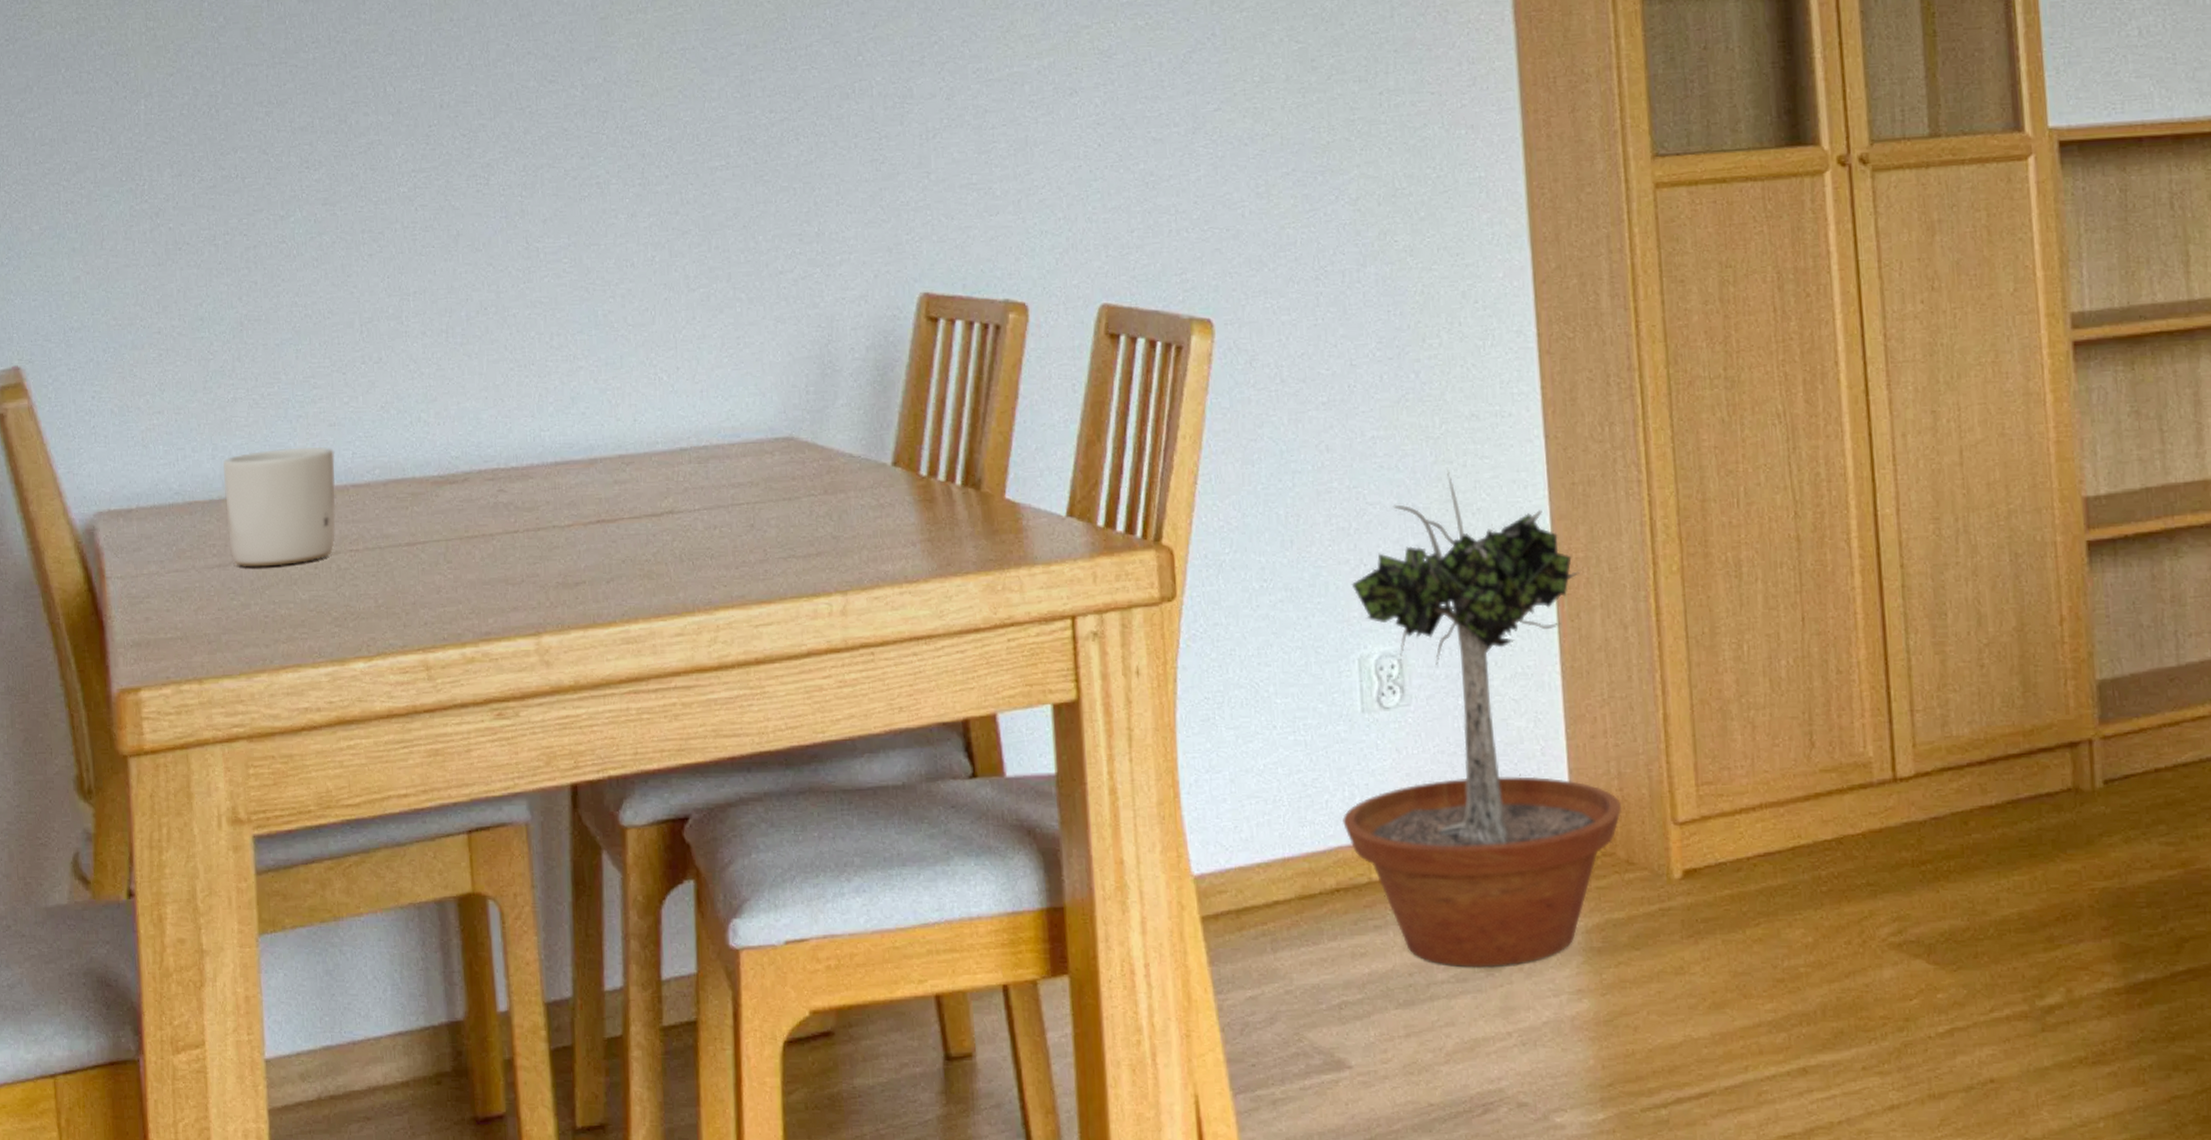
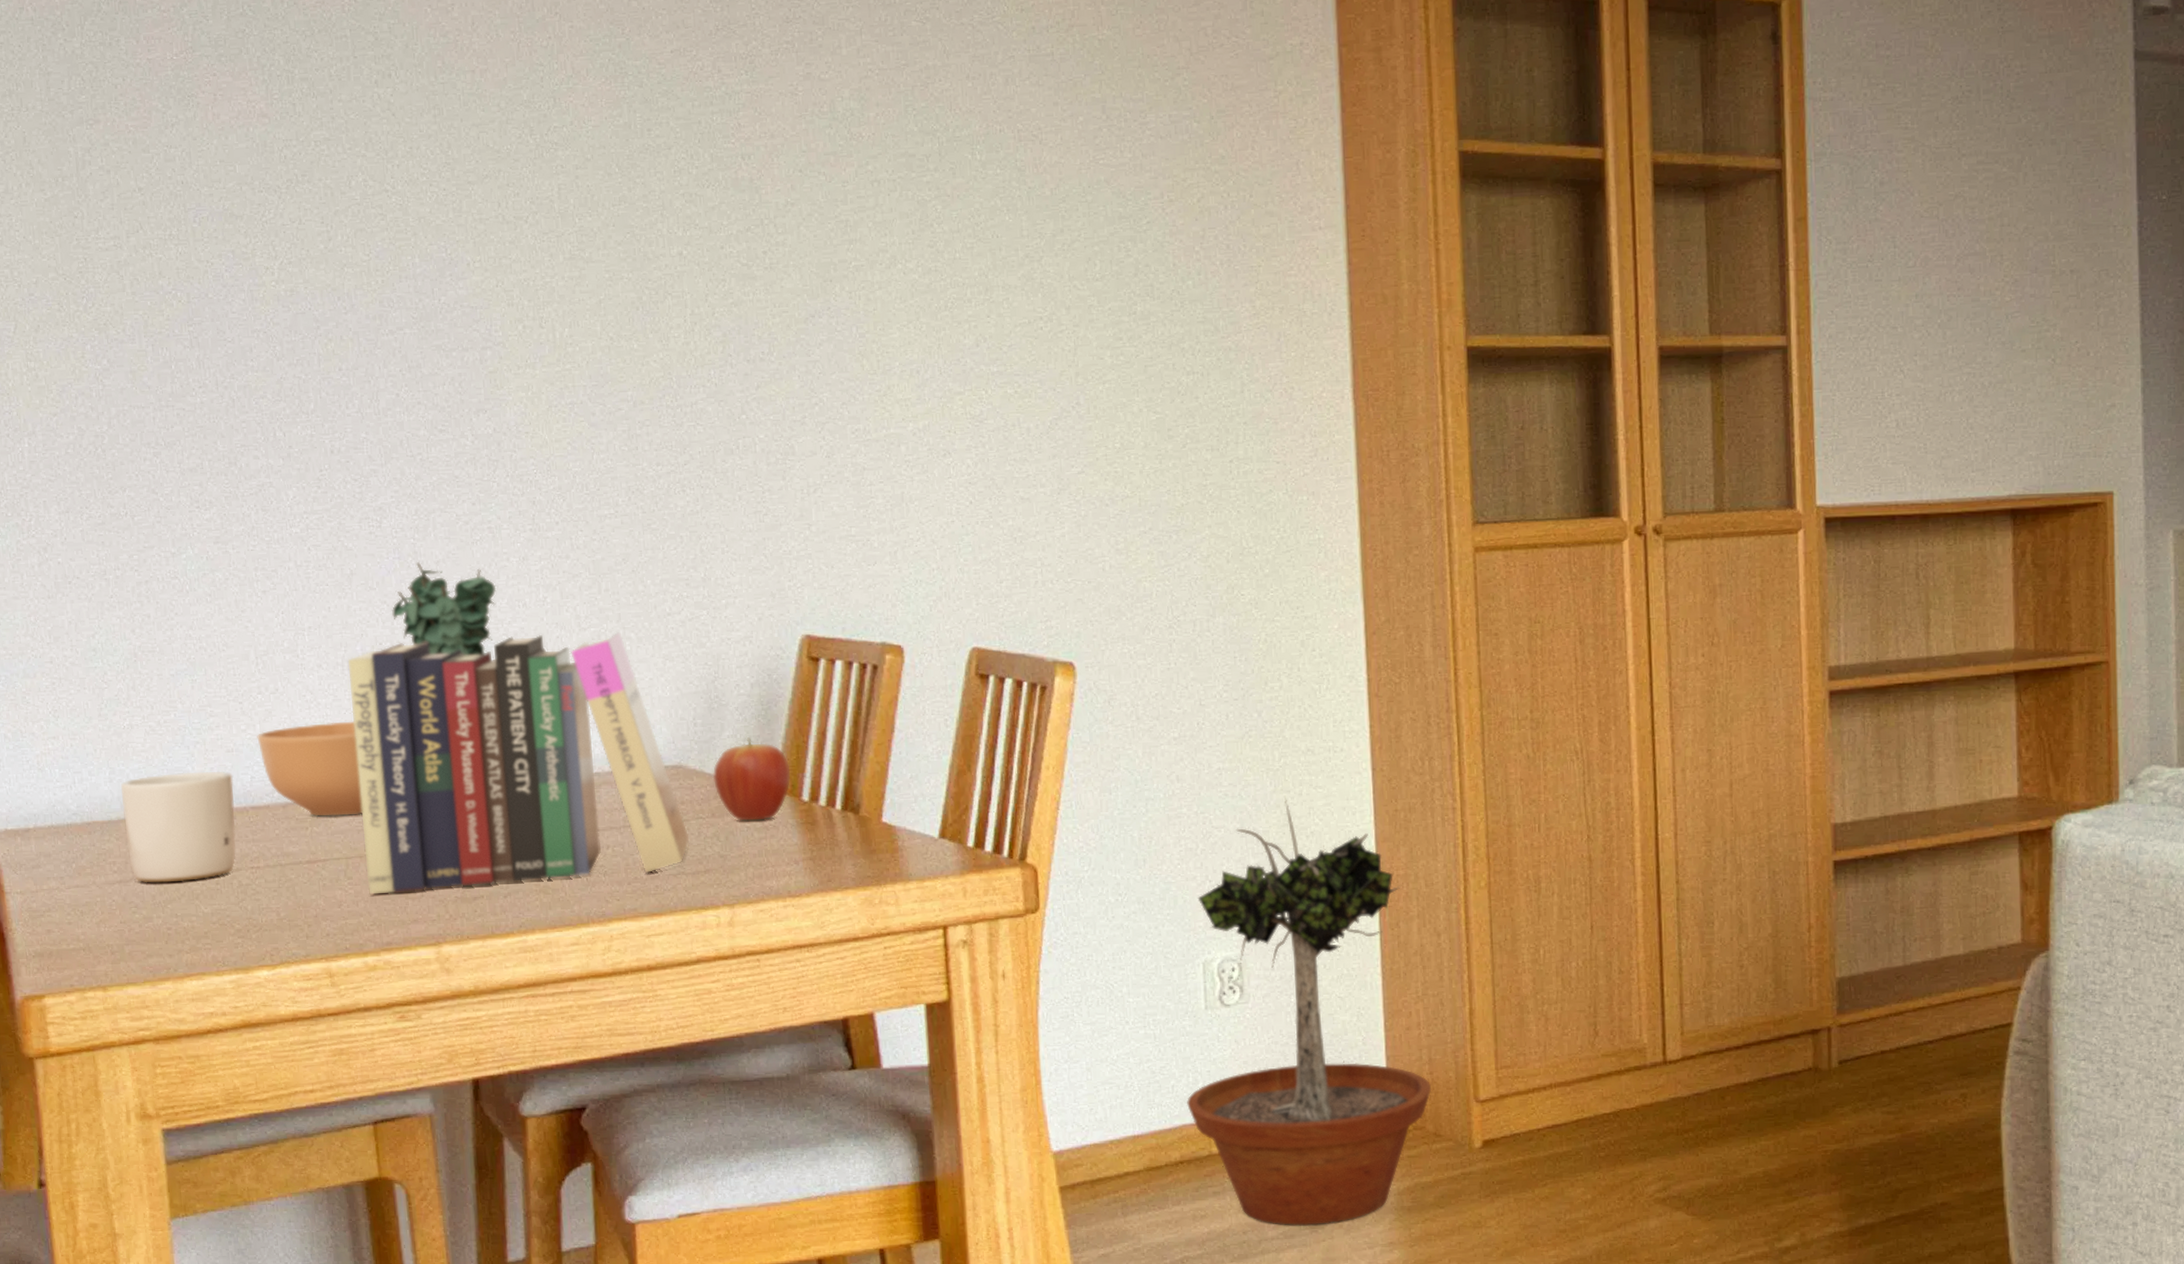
bowl: none [359,392,464,495] -> present [257,721,362,817]
books: none [452,293,800,580] -> present [347,632,689,895]
vase: none [498,221,604,322] -> present [392,562,497,657]
fruit: none [825,406,908,498] -> present [712,737,791,821]

